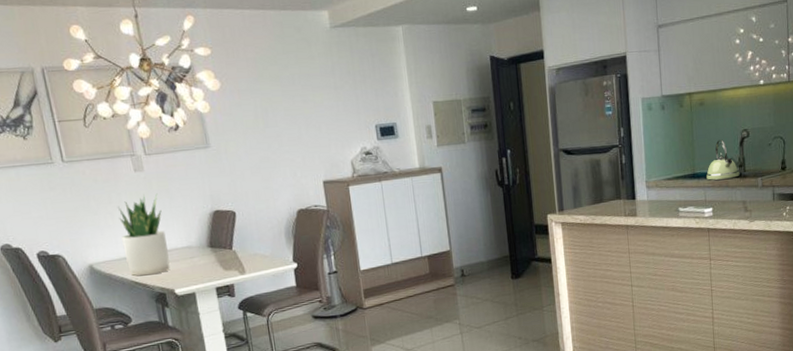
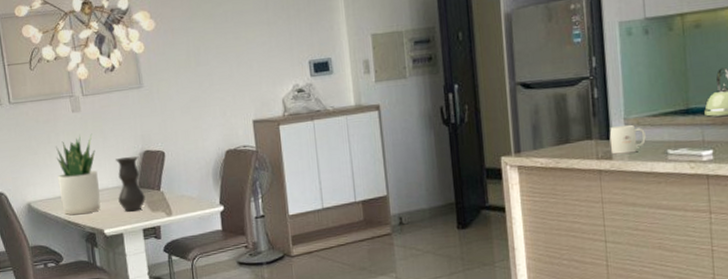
vase: none [184,216,217,271] -> present [116,156,146,212]
mug: none [634,186,663,212] -> present [609,124,646,155]

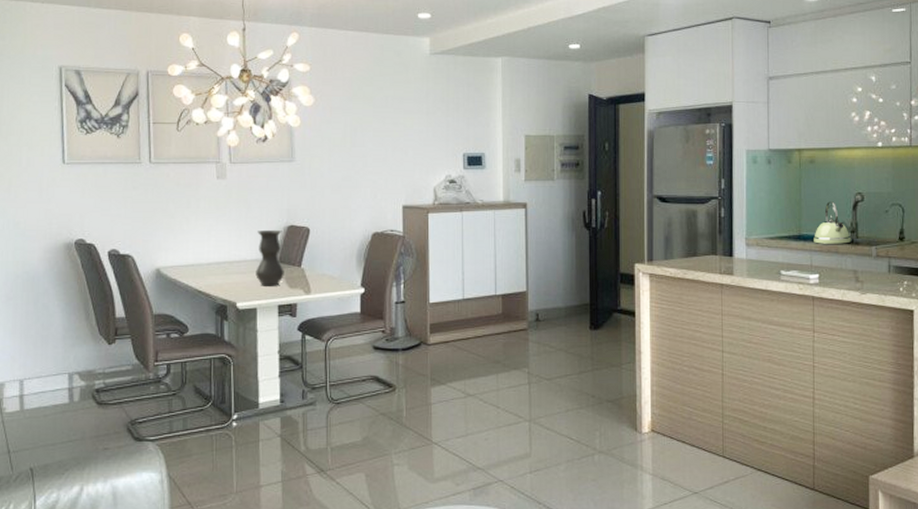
planter: present [56,133,101,216] -> none [193,202,237,285]
mug: present [609,124,646,155] -> none [732,244,763,271]

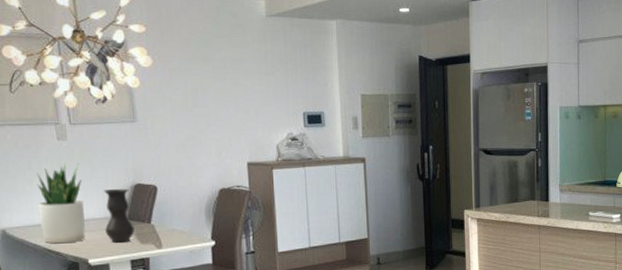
planter: none [193,202,237,285] -> present [37,163,86,244]

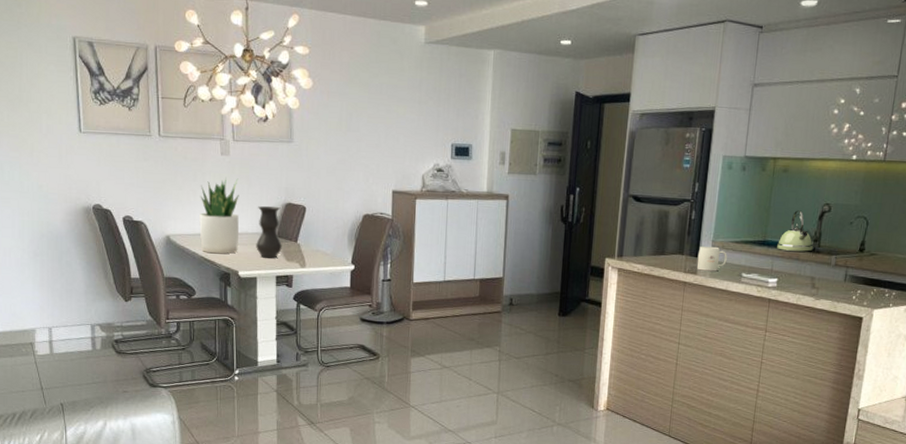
mug: none [548,190,574,213] -> present [696,246,727,272]

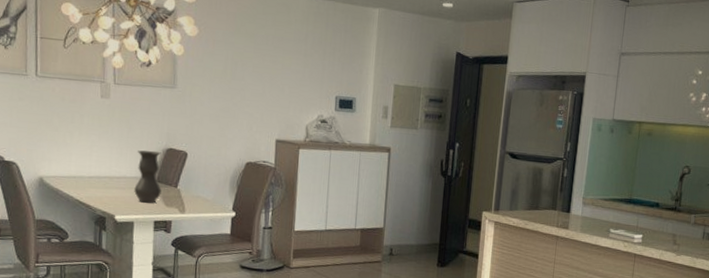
planter: present [199,177,239,254] -> none [75,120,119,198]
mug: present [696,246,727,272] -> none [568,202,597,227]
kettle: present [776,210,814,252] -> none [641,171,675,211]

